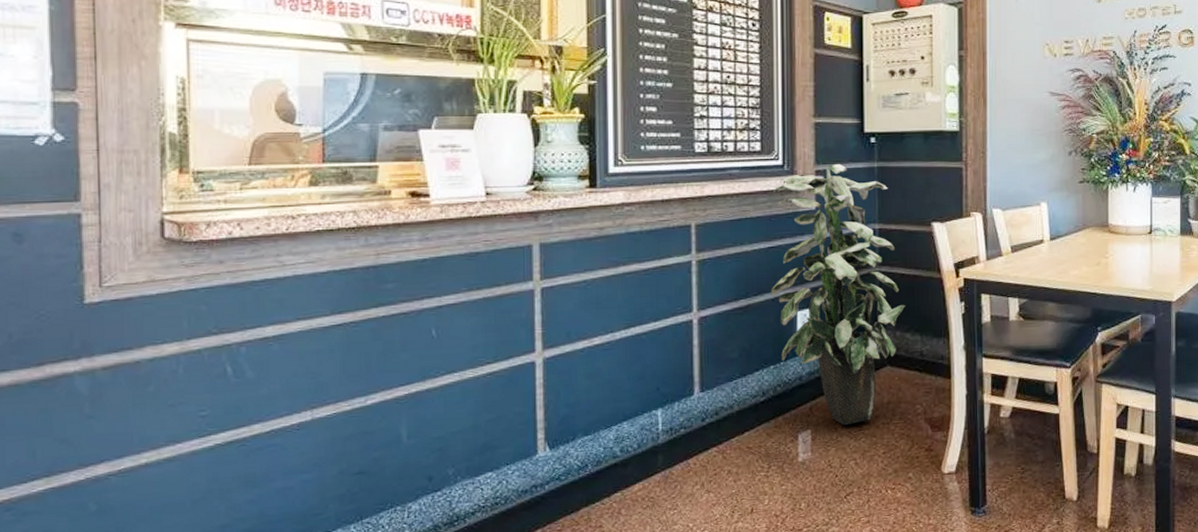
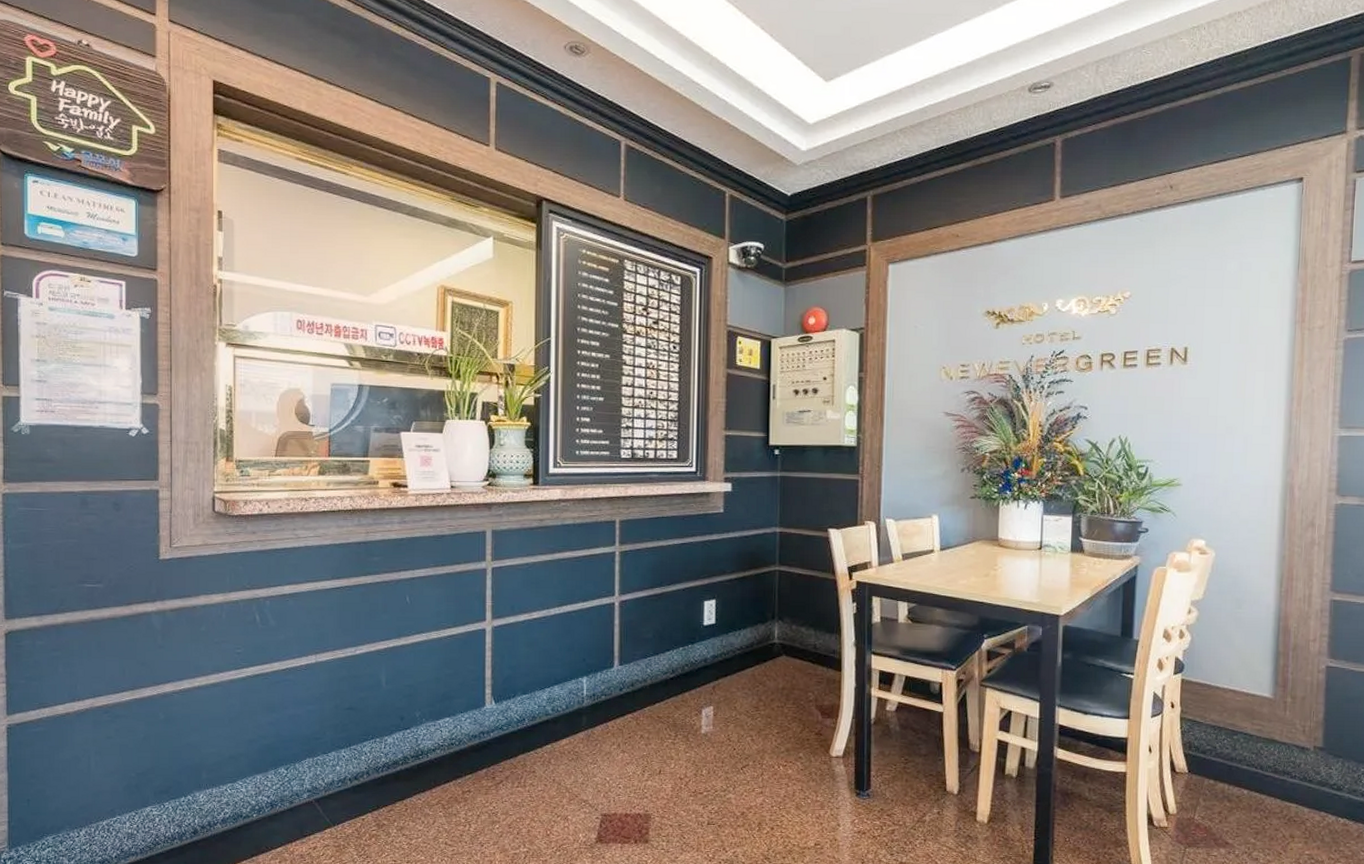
indoor plant: present [770,164,906,425] -> none [682,473,802,705]

